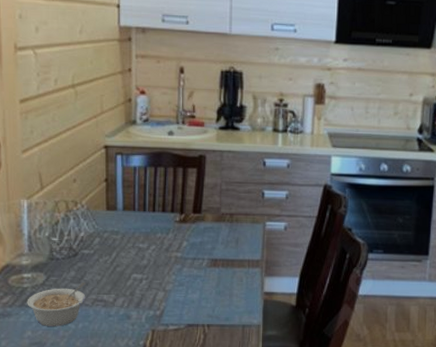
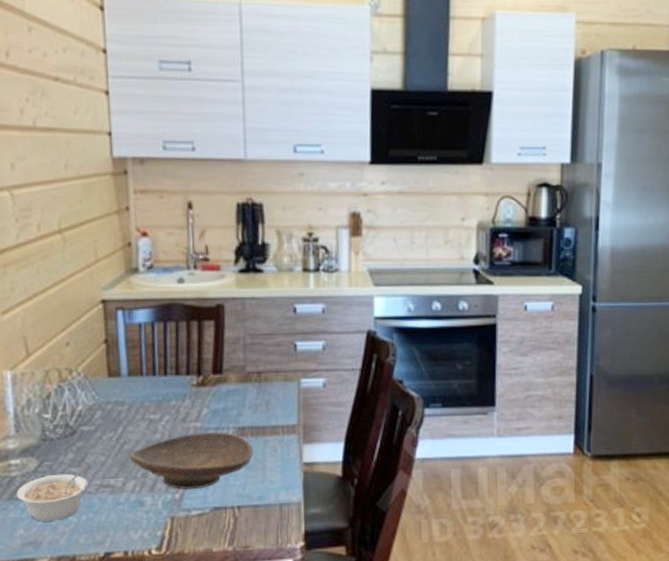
decorative bowl: none [120,262,223,308] -> present [129,432,253,490]

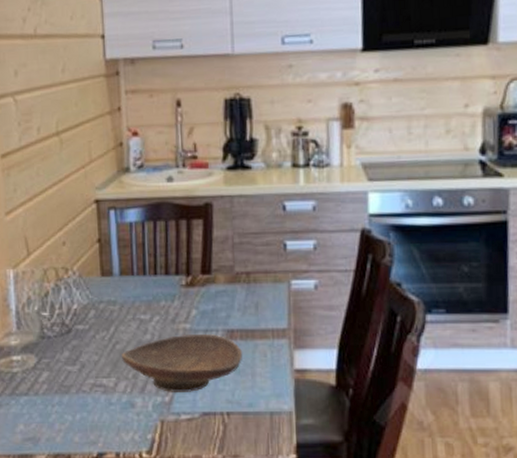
legume: present [16,465,89,522] -> none [17,363,83,418]

